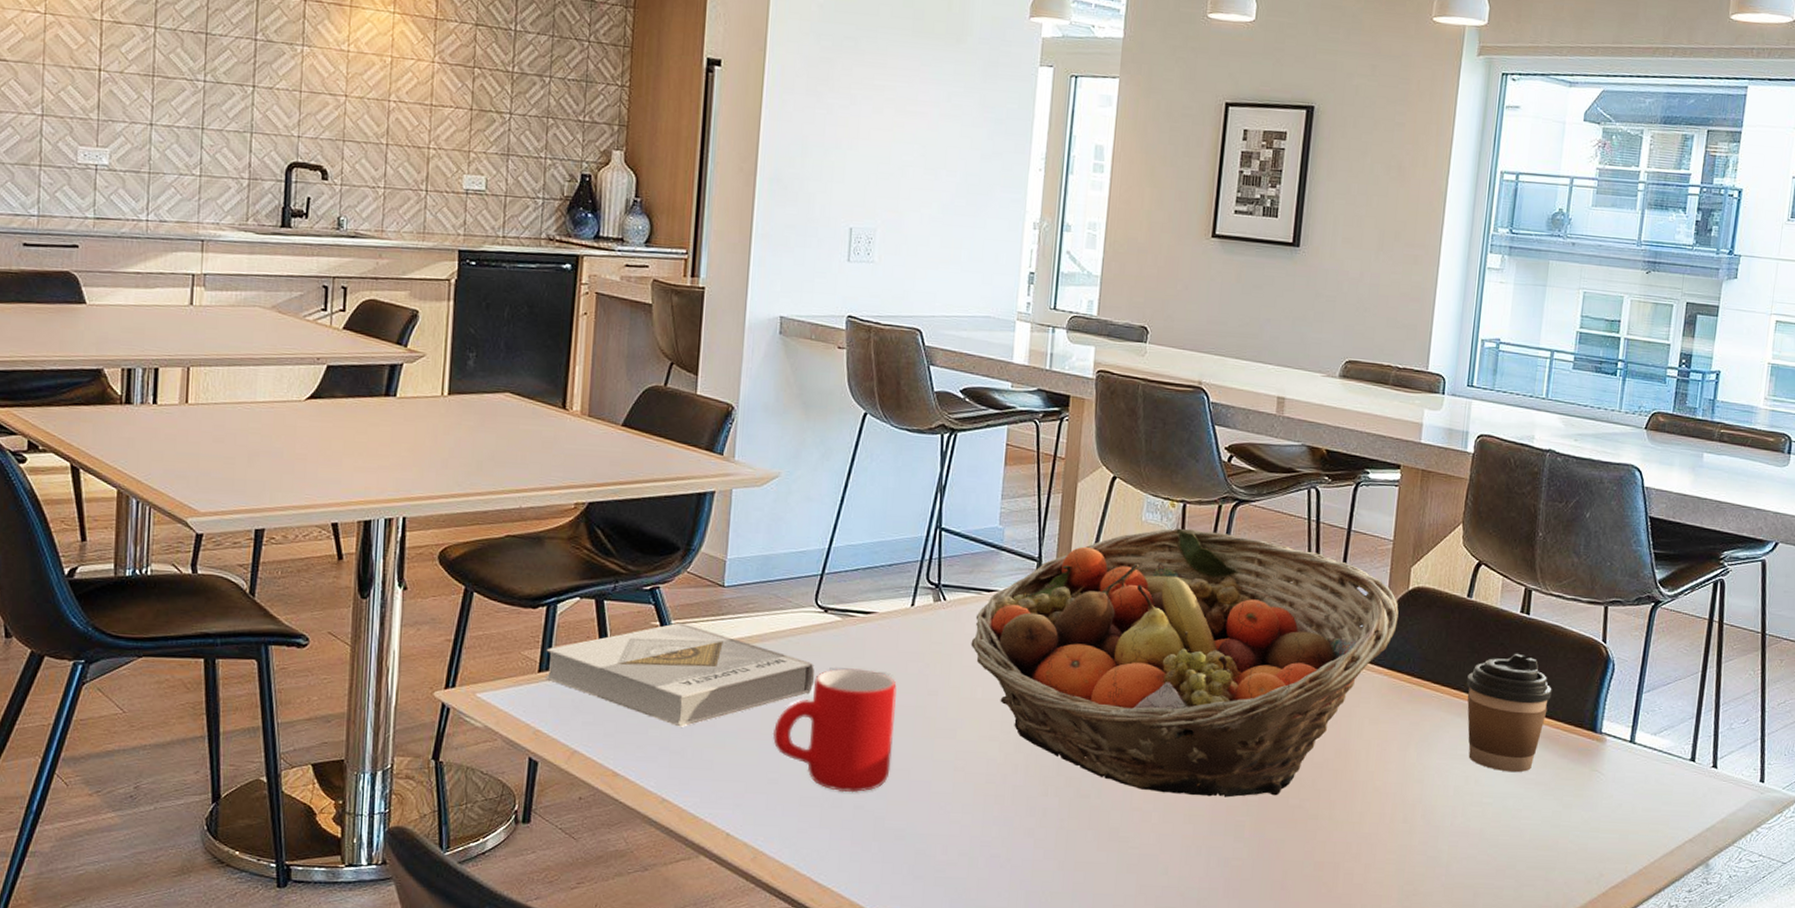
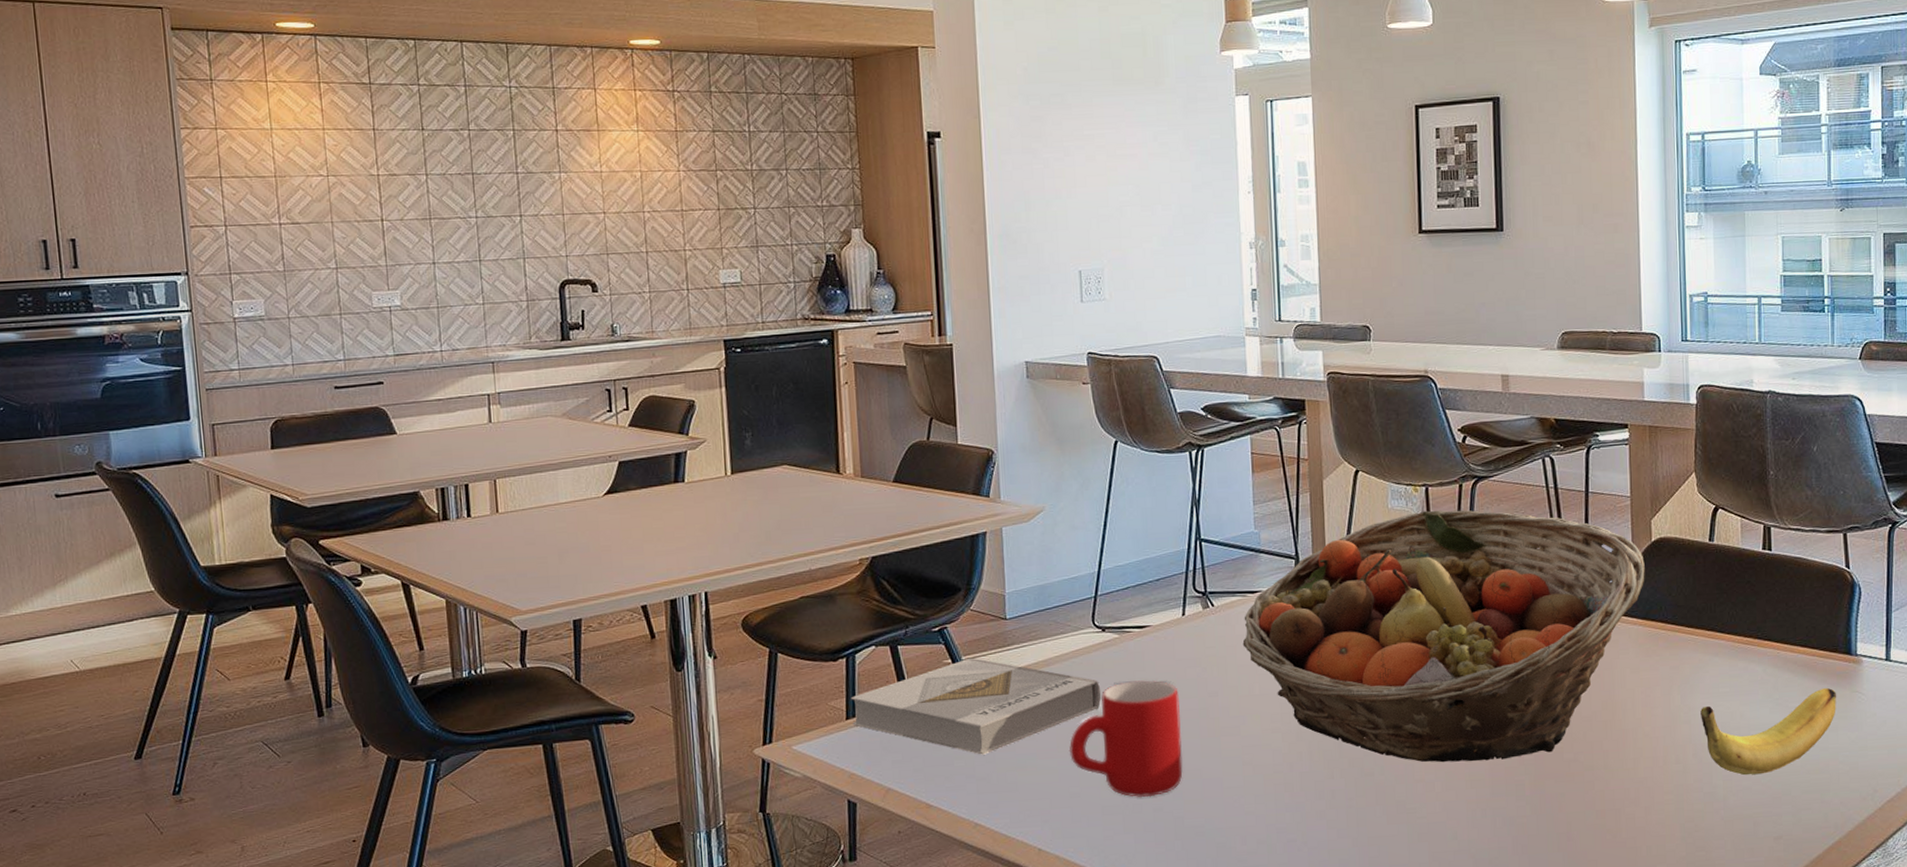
banana: none [1434,762,1576,844] -> present [1700,687,1837,776]
coffee cup: present [1467,654,1552,773] -> none [1719,589,1803,704]

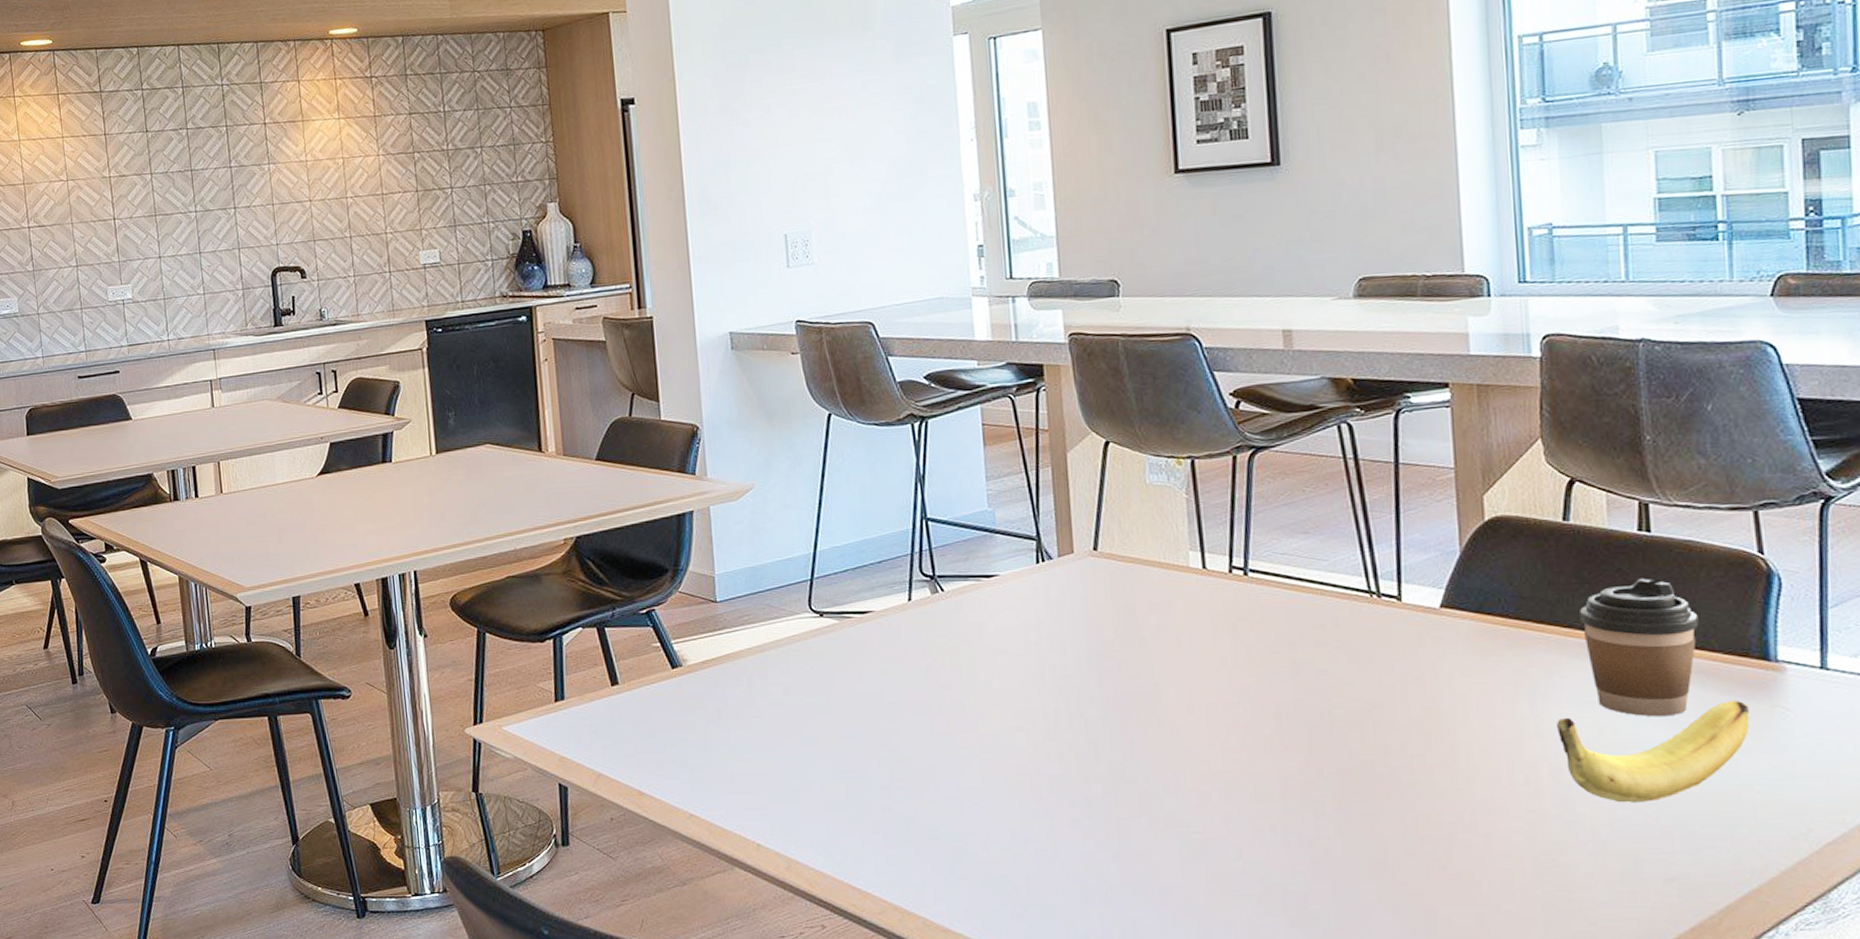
book: present [851,657,1102,755] -> none [559,641,821,743]
mug: present [1069,680,1183,798] -> none [787,669,914,796]
fruit basket: present [1242,510,1645,763] -> none [978,485,1477,772]
coffee cup: none [1719,589,1803,704] -> present [1580,579,1699,717]

